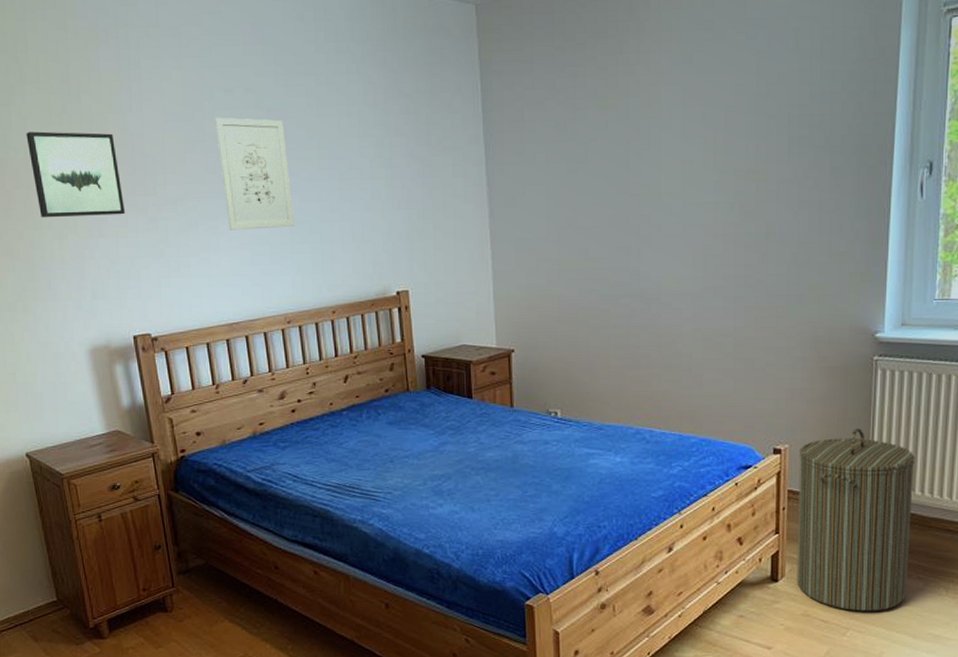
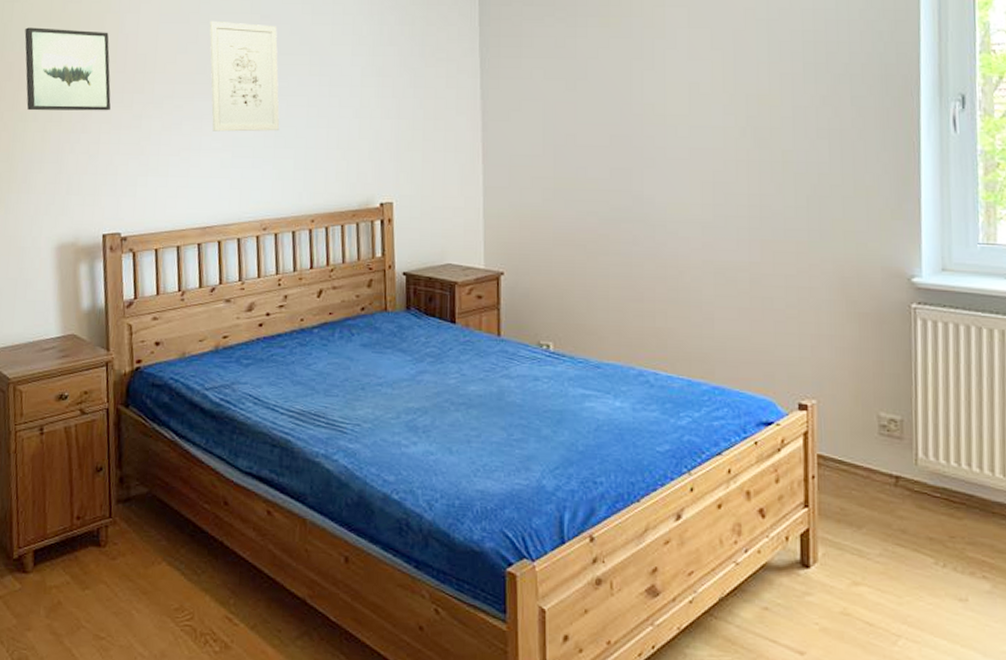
laundry hamper: present [797,427,915,612] -> none [829,385,971,617]

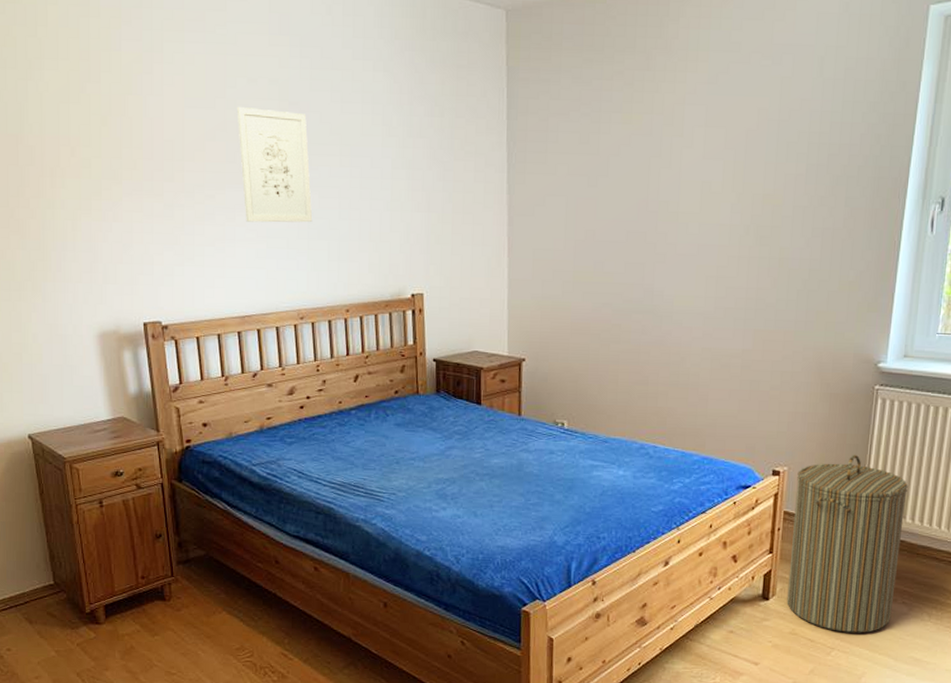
wall art: present [24,27,111,111] -> none [42,108,140,200]
laundry hamper: none [829,385,971,617] -> present [787,454,908,633]

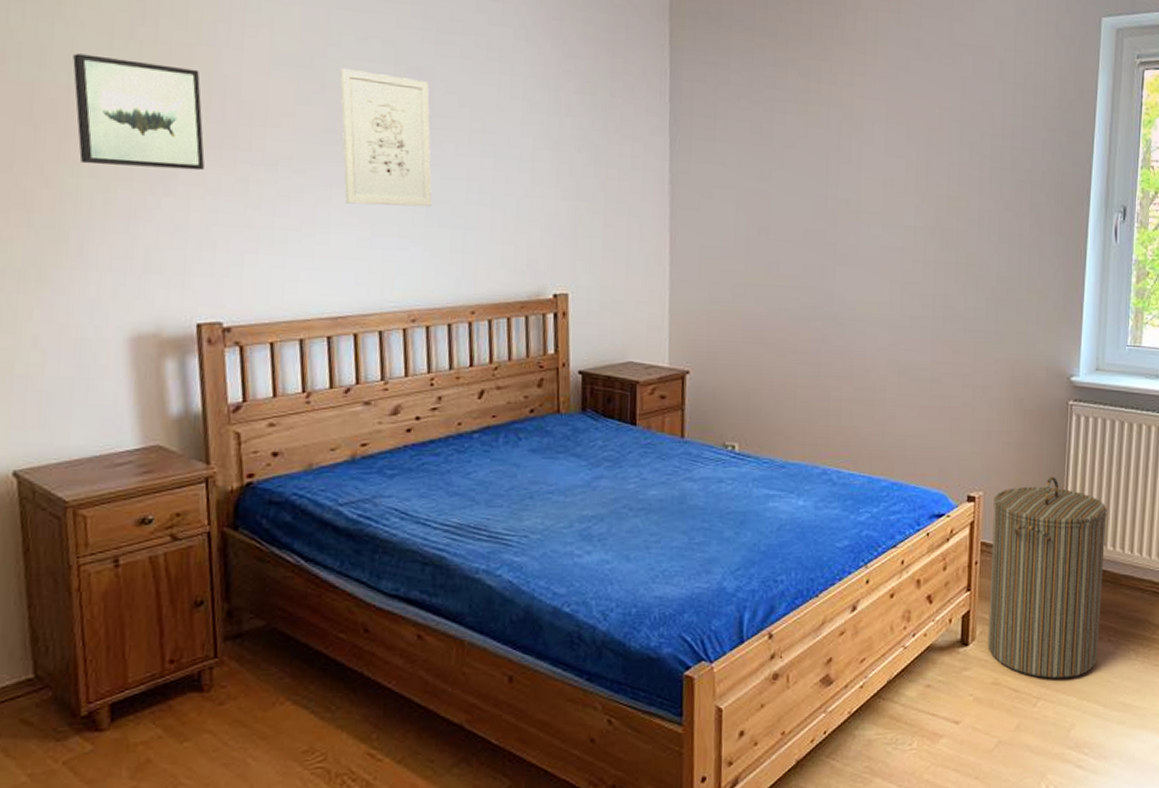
wall art: none [42,108,140,200] -> present [73,53,205,171]

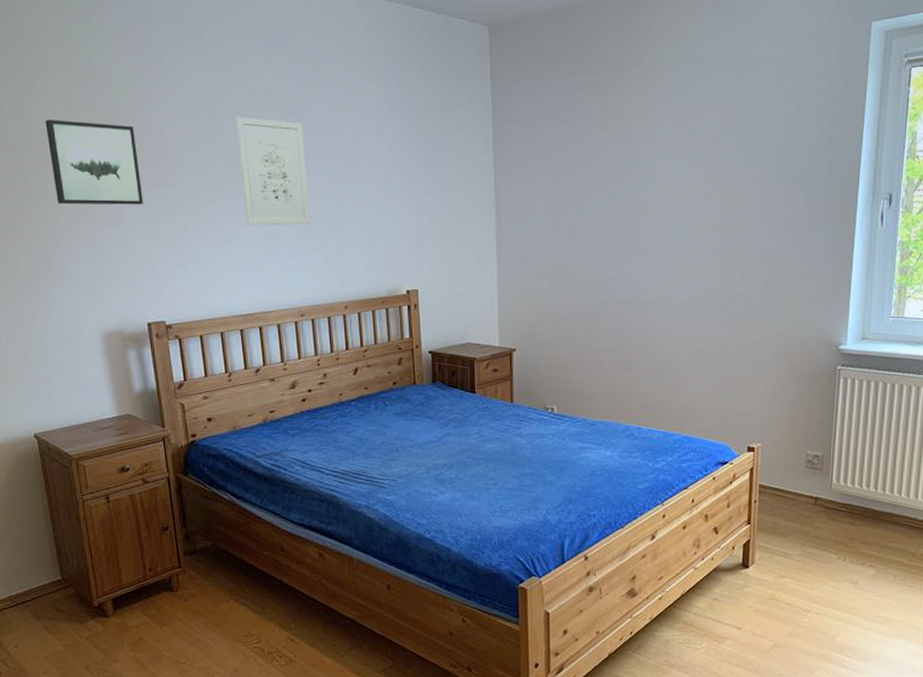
laundry hamper: present [988,476,1107,679] -> none [765,429,870,596]

